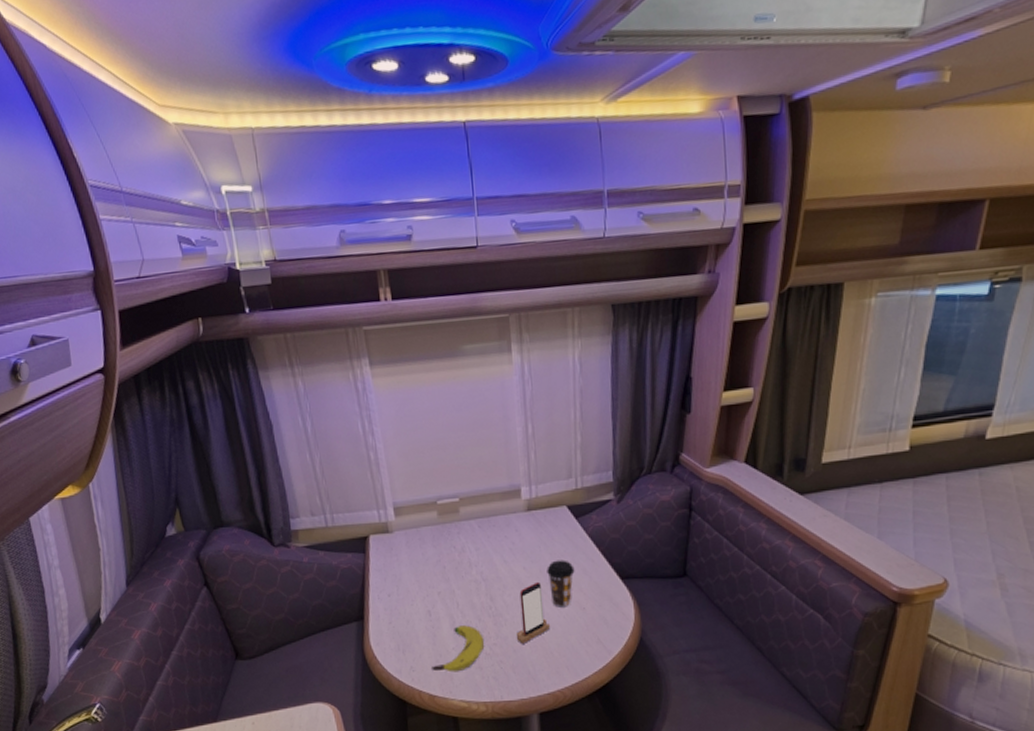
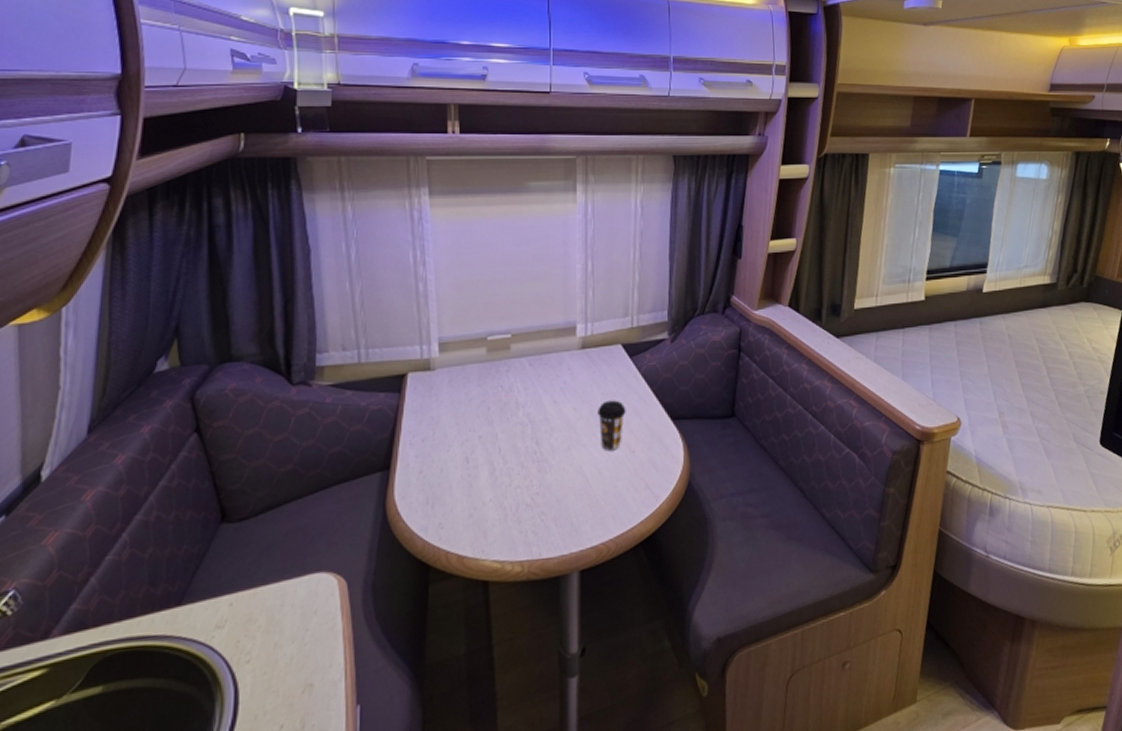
banana: present [430,625,485,673] -> none [462,473,526,528]
smartphone: present [516,581,550,644] -> none [560,423,597,492]

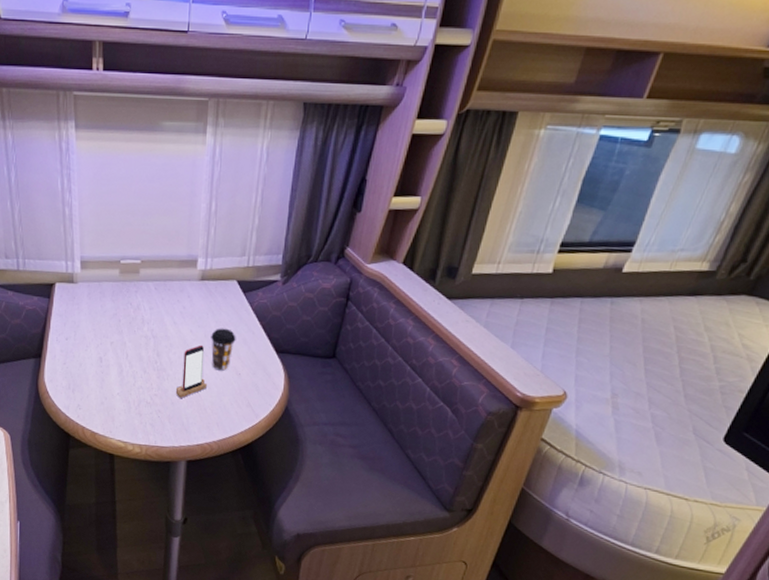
smartphone: none [560,423,597,492] -> present [175,344,207,398]

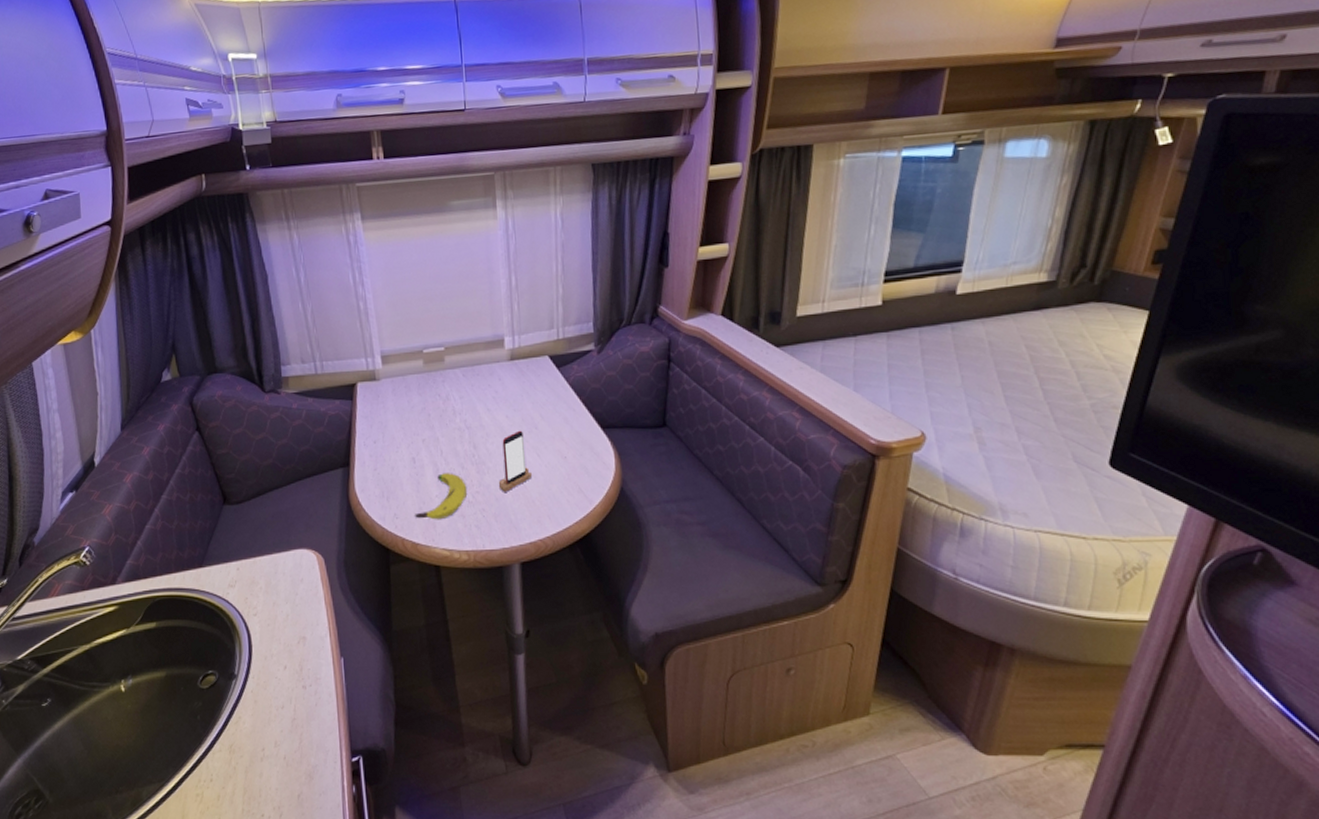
banana: none [95,374,147,415] -> present [414,473,467,520]
coffee cup: present [211,328,236,371] -> none [529,409,556,456]

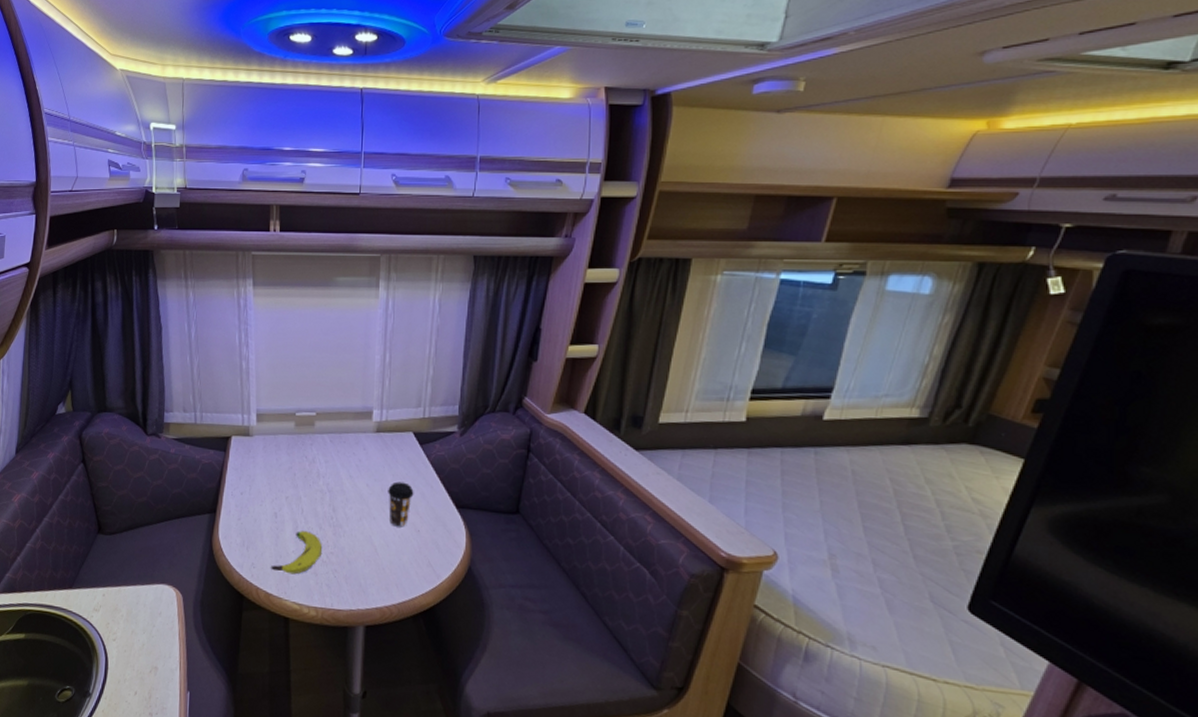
smartphone: present [498,430,532,492] -> none [352,499,385,557]
coffee cup: none [529,409,556,456] -> present [388,481,414,527]

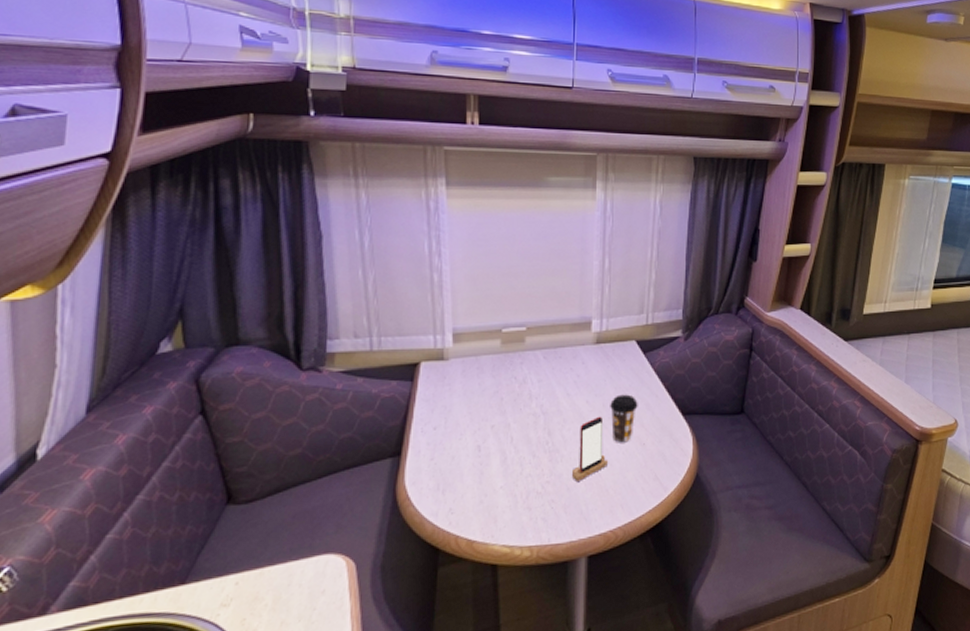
banana: present [270,531,323,575] -> none [472,462,537,514]
smartphone: none [352,499,385,557] -> present [571,416,608,481]

